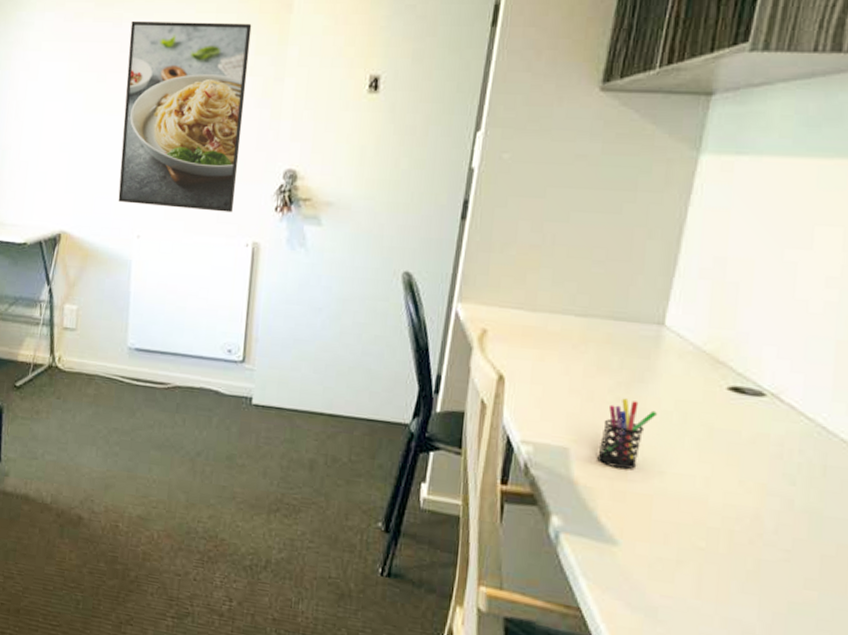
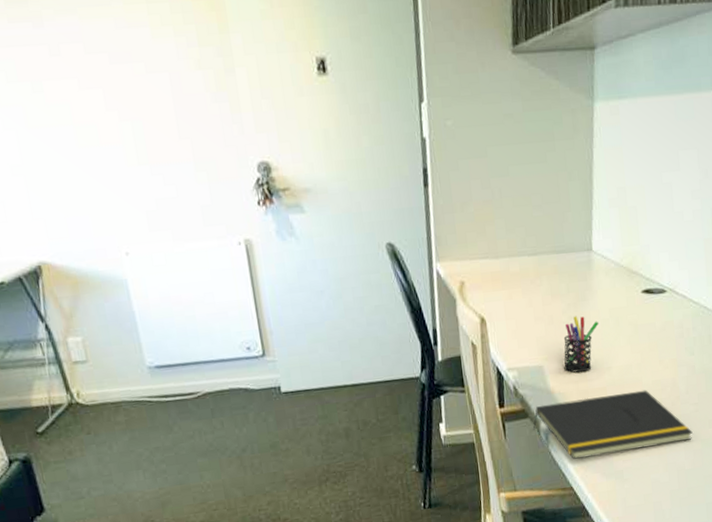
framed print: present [118,22,252,213] -> none [54,12,217,221]
notepad: none [539,494,776,597] -> present [533,389,693,459]

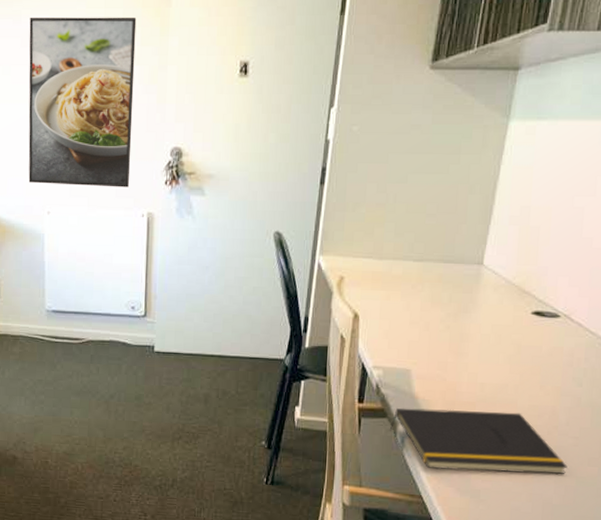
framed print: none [54,12,217,221] -> present [28,17,137,188]
pen holder: present [563,316,600,373] -> none [433,326,479,383]

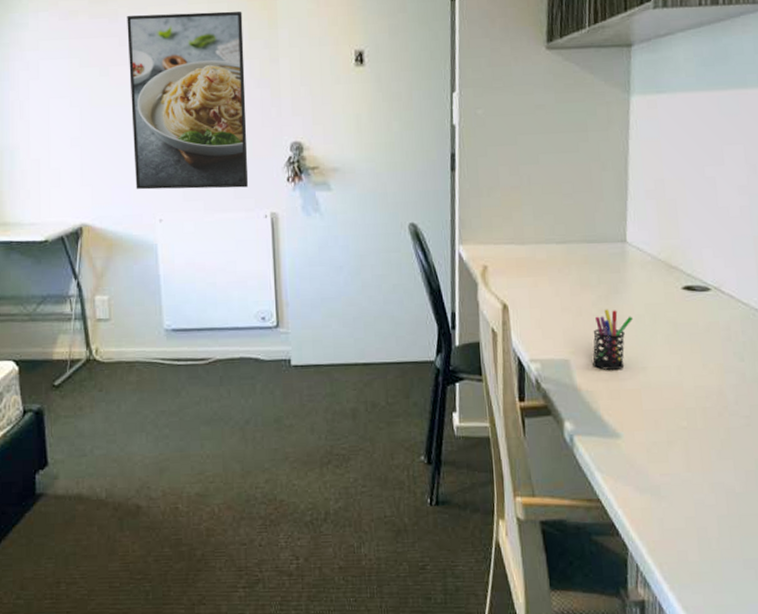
notepad: present [389,407,567,475] -> none [555,395,744,467]
pen holder: none [433,326,479,383] -> present [593,309,634,370]

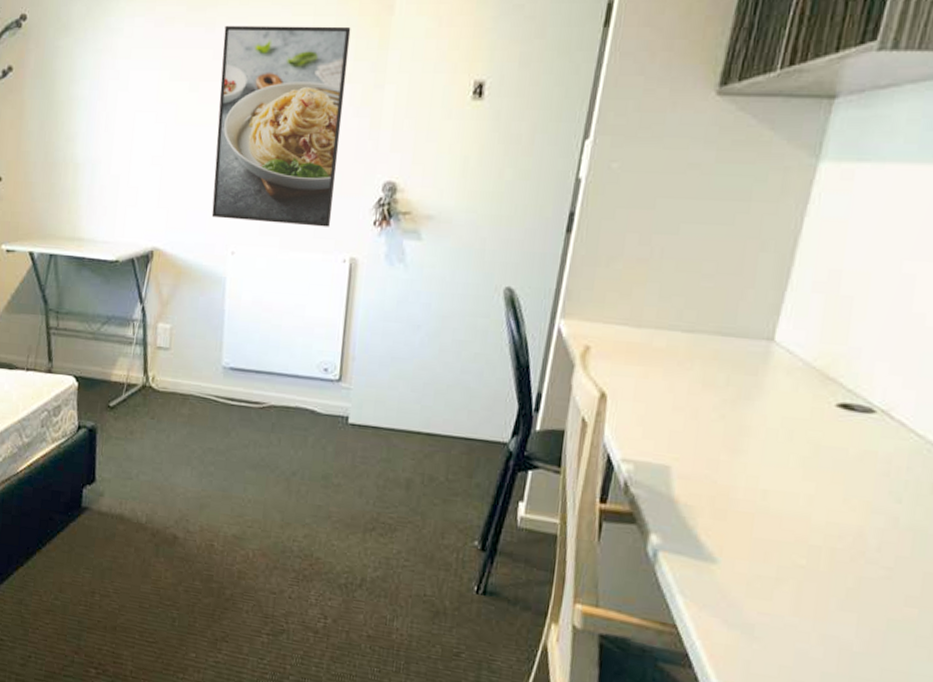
pen holder: present [593,309,634,370] -> none [699,416,764,487]

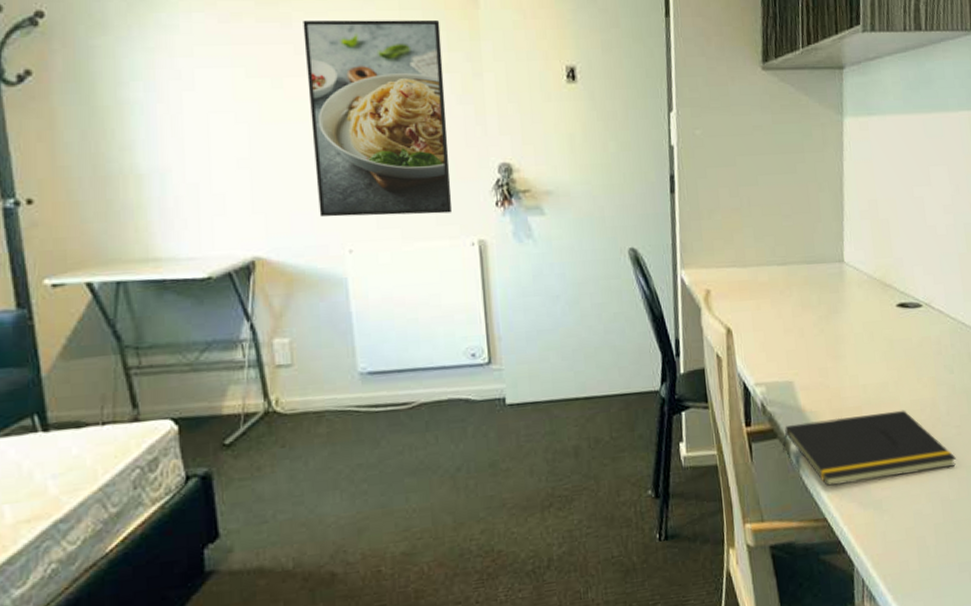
notepad: none [638,512,876,614] -> present [782,410,956,486]

